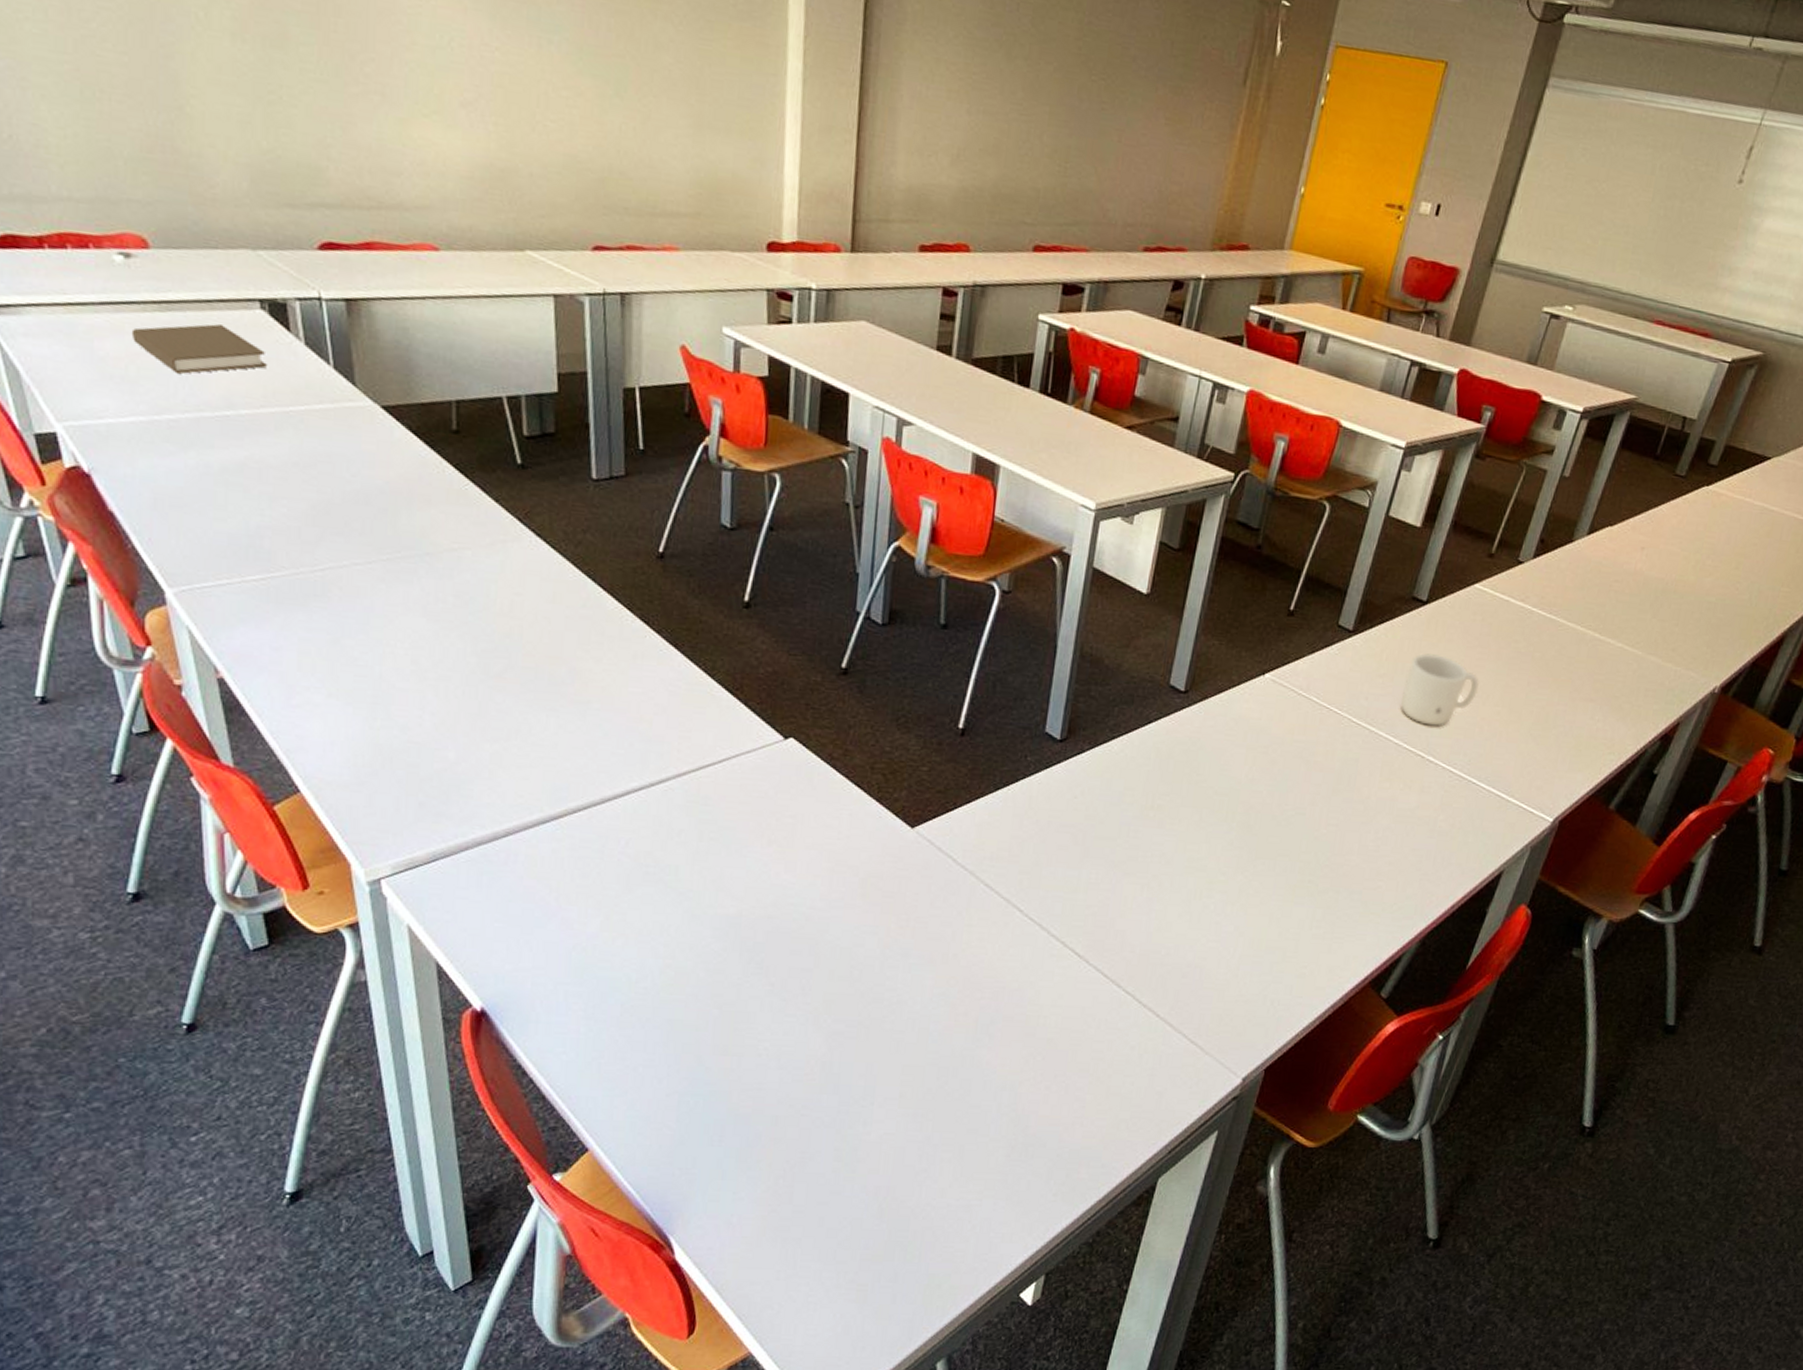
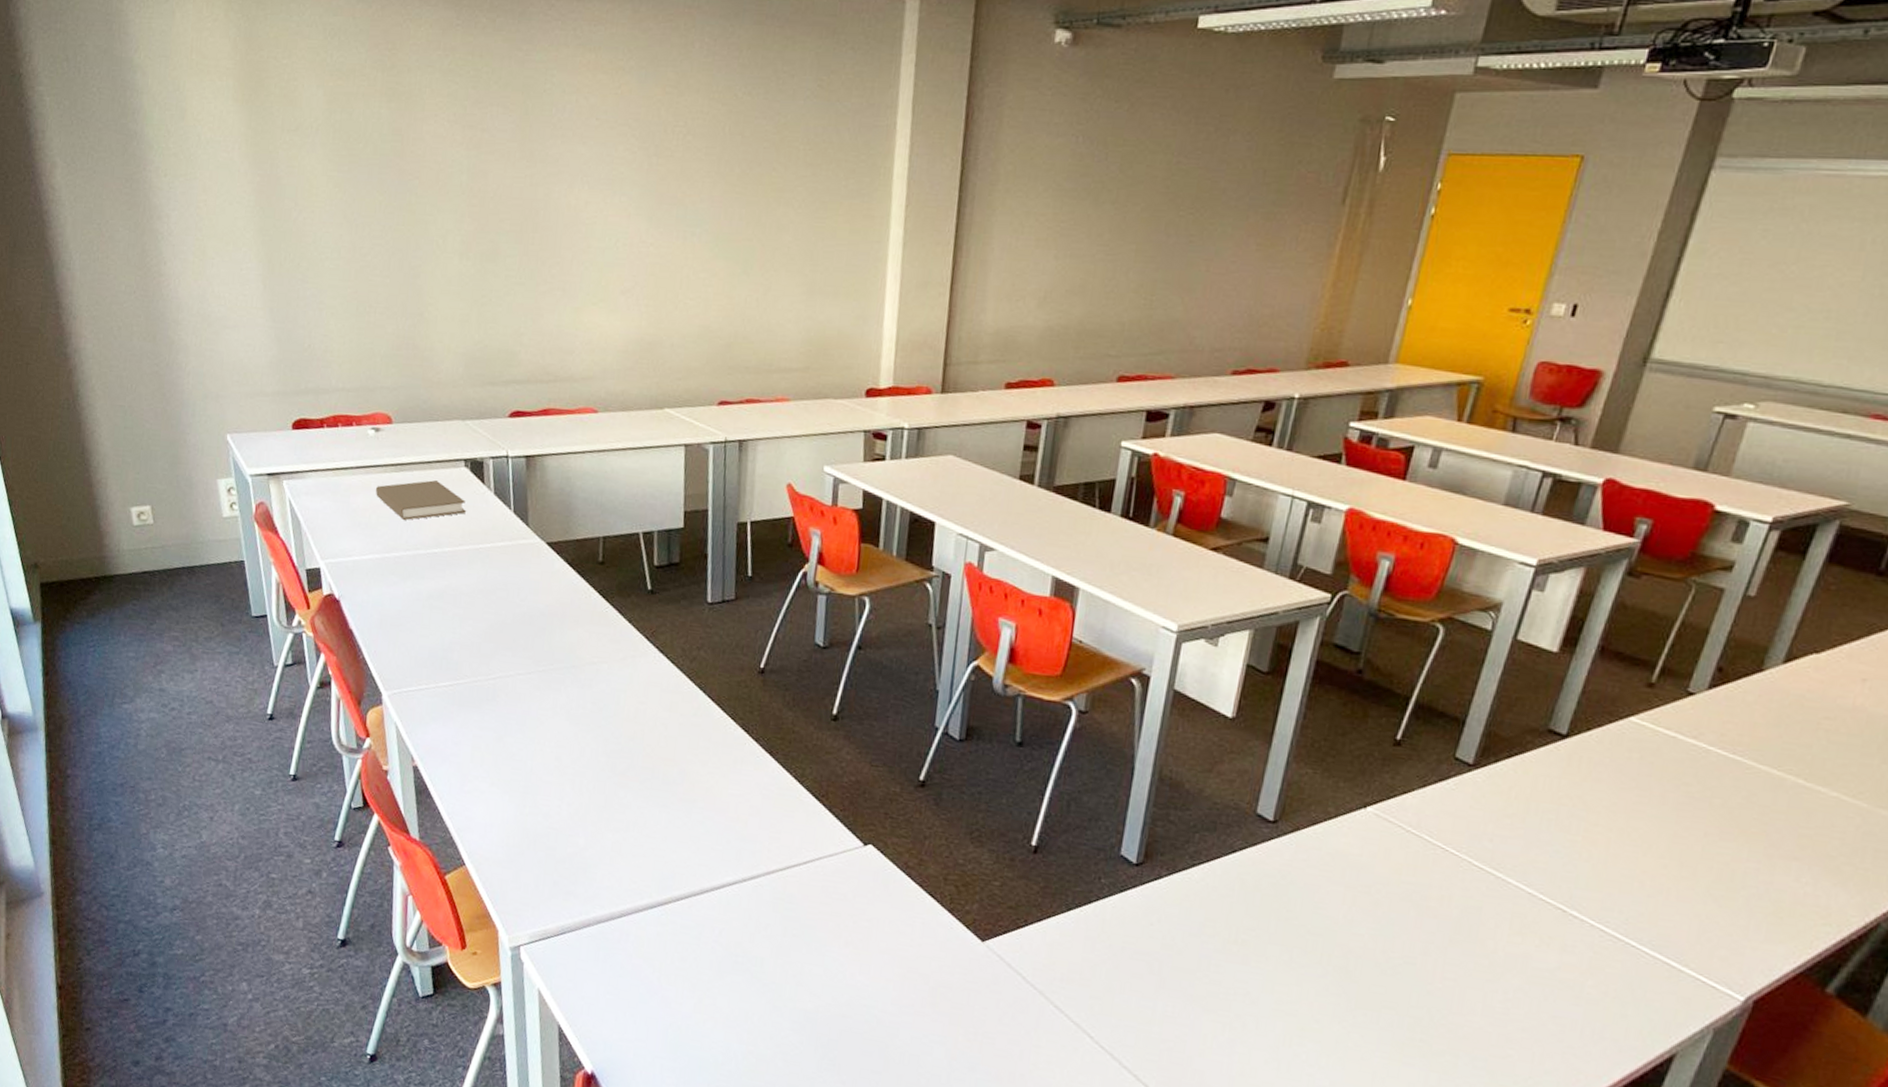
mug: present [1401,653,1479,726] -> none [1535,793,1638,877]

